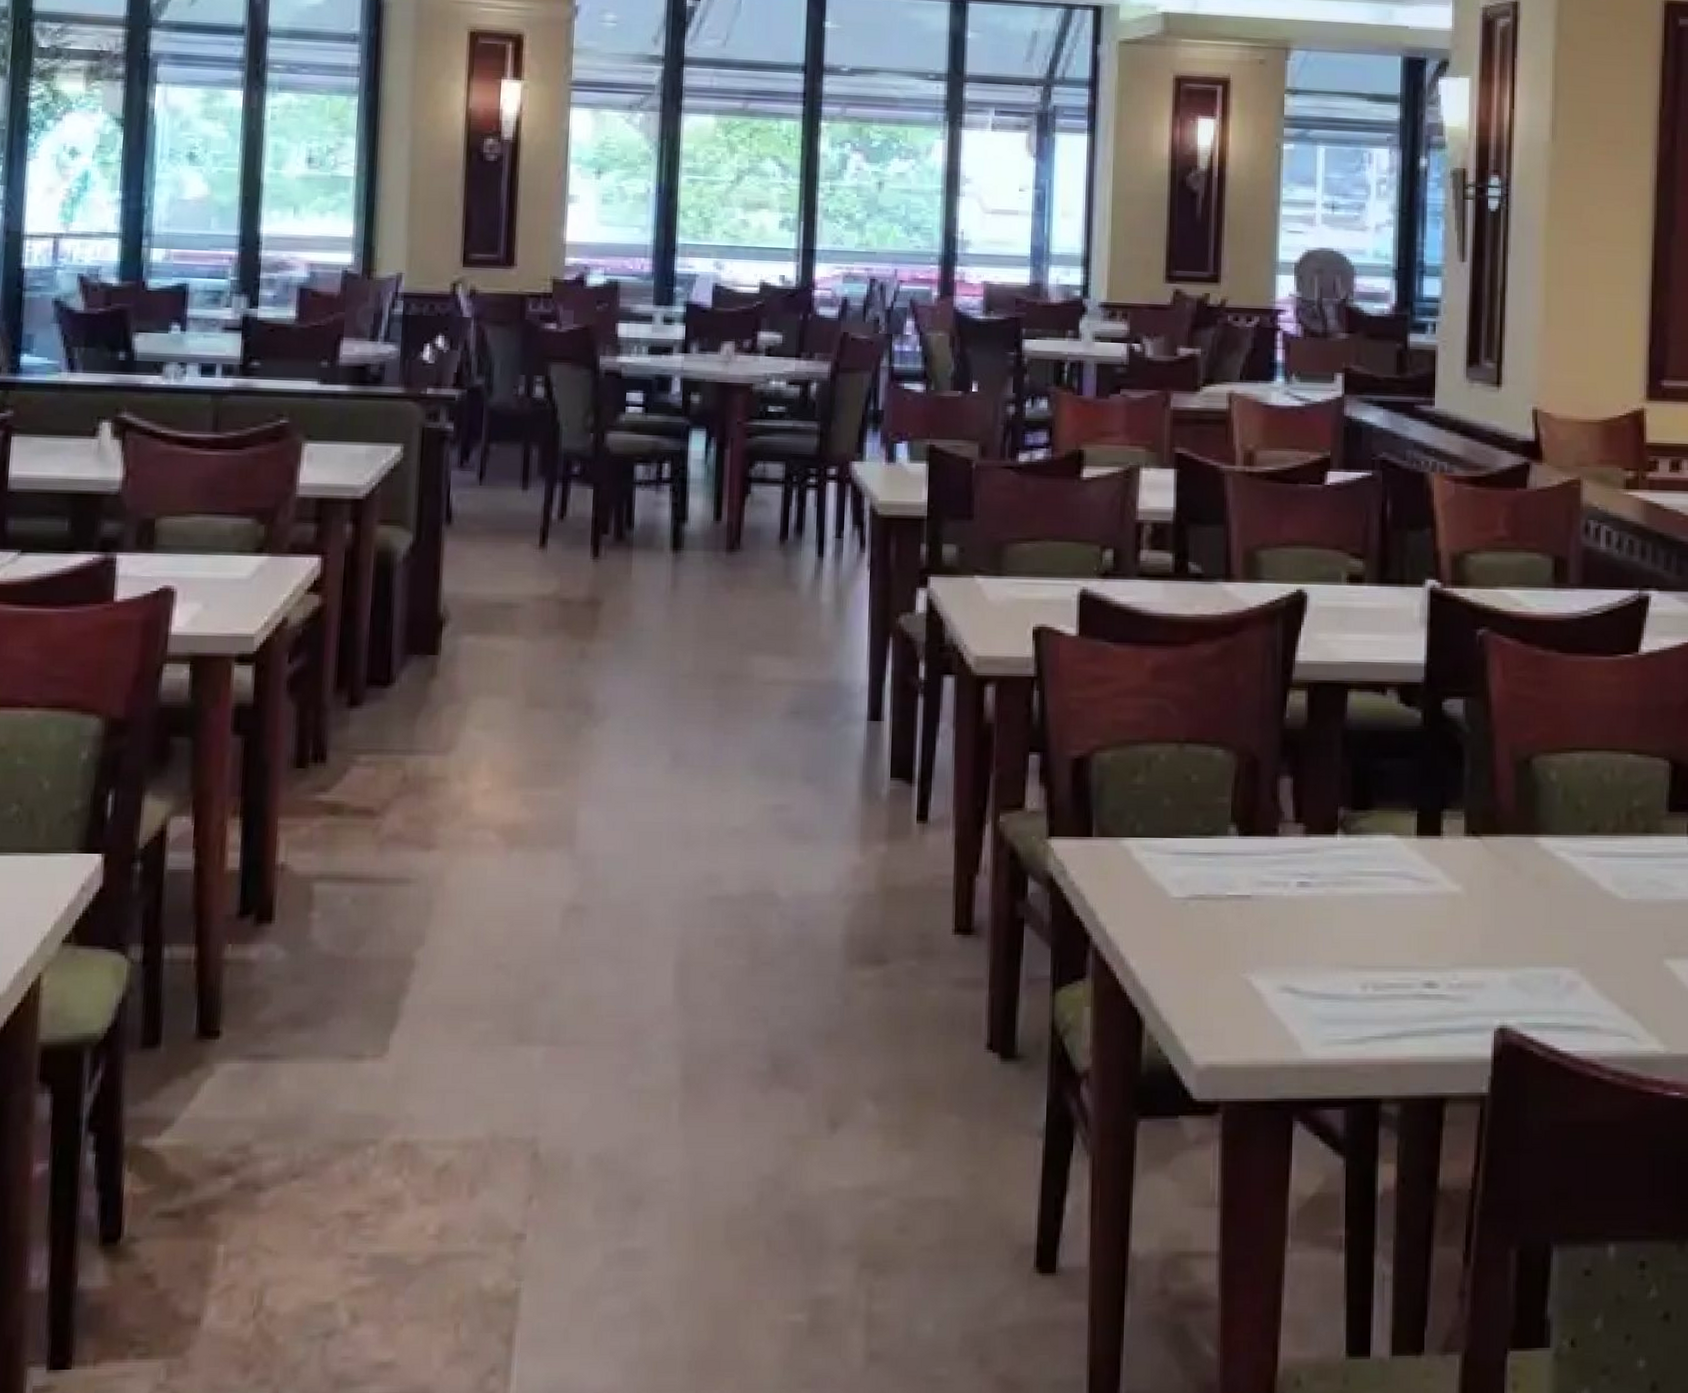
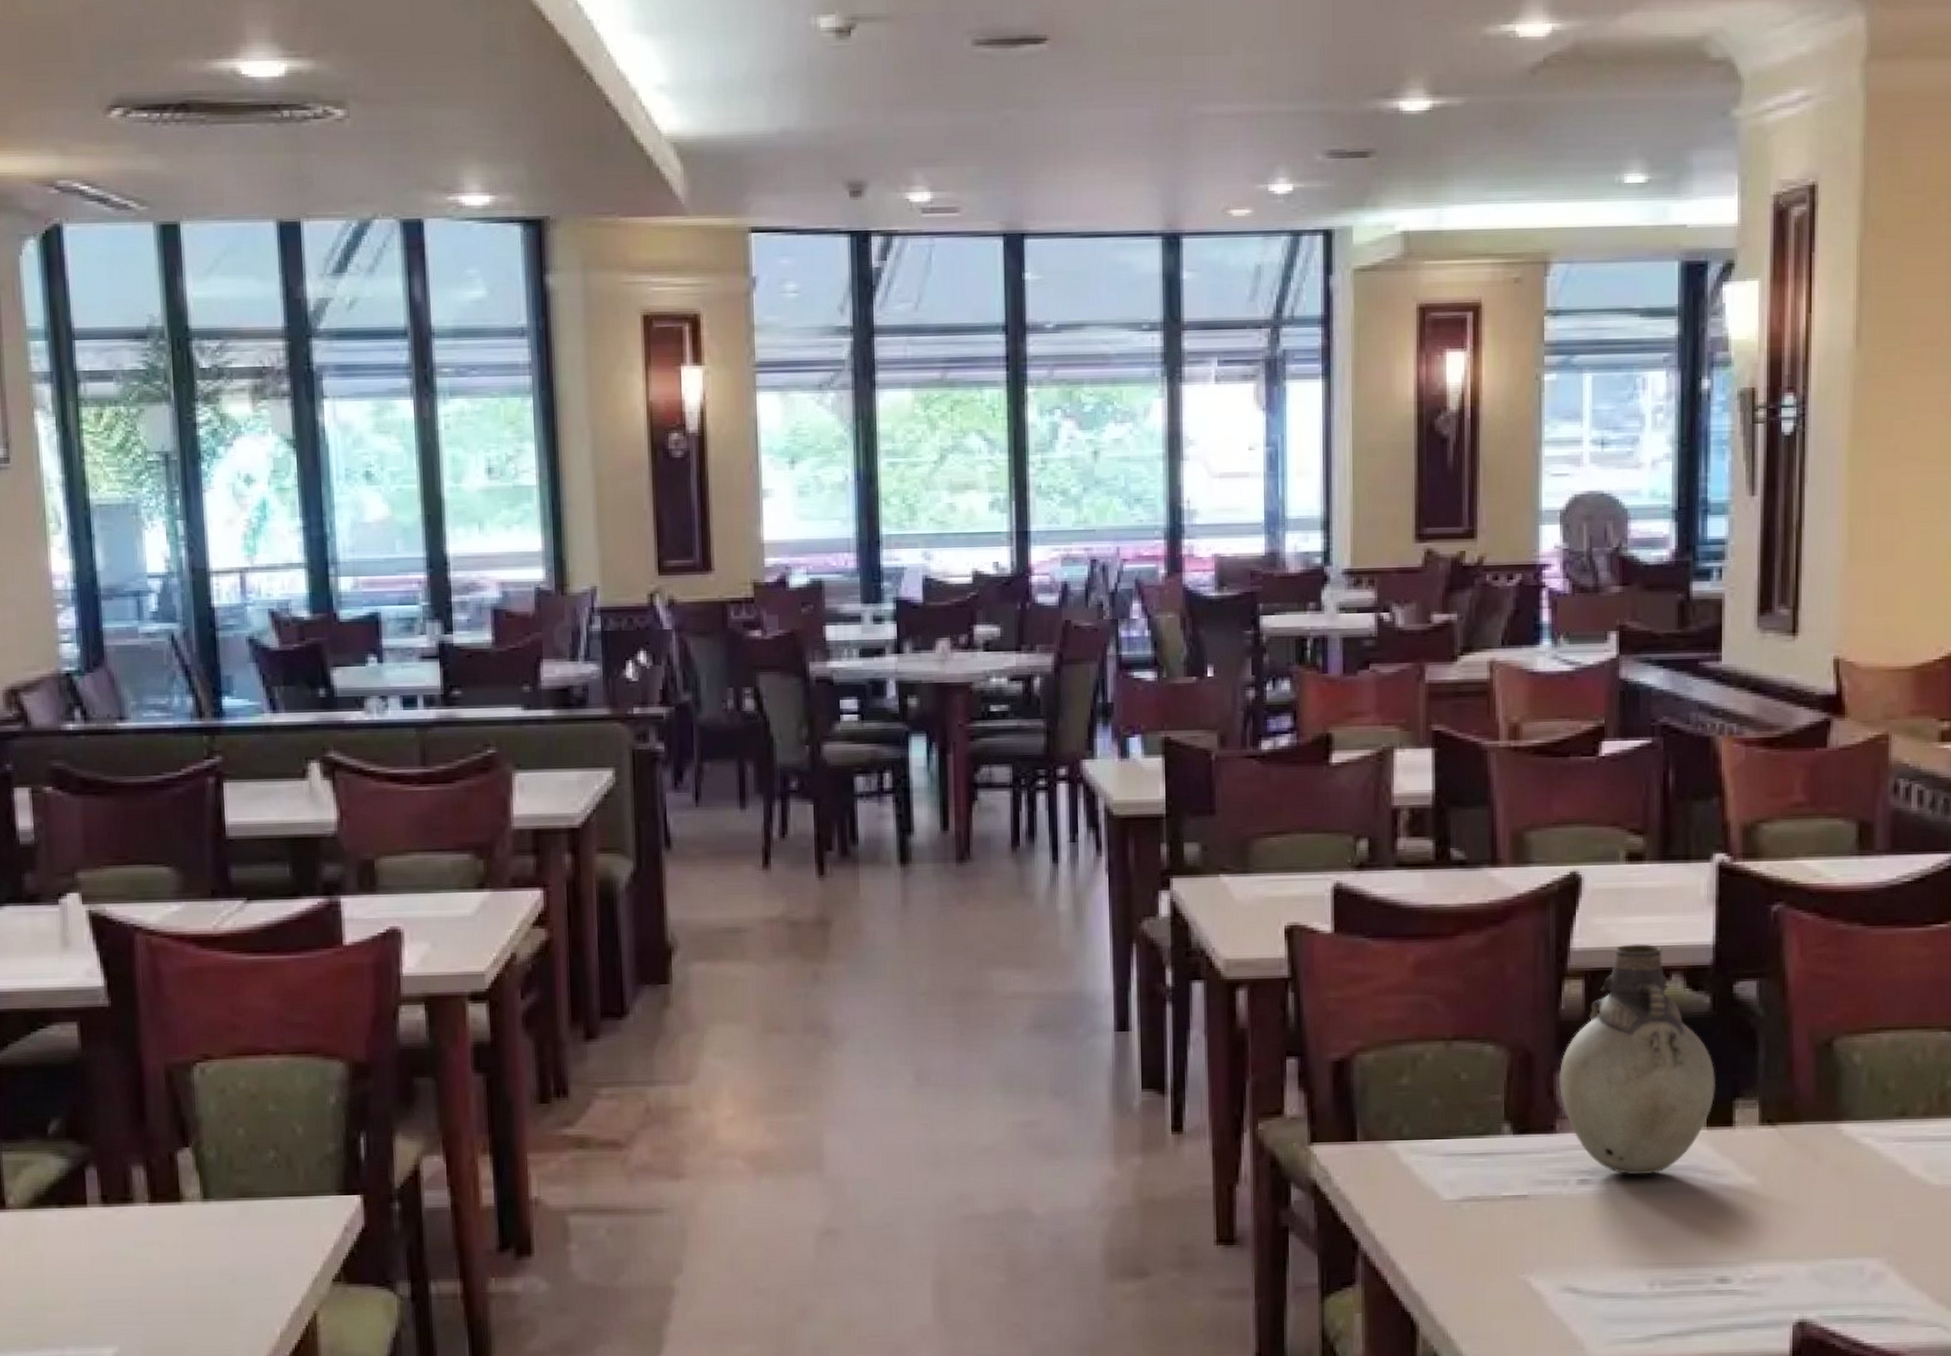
vase: none [1283,659,1426,880] -> present [1560,943,1716,1175]

